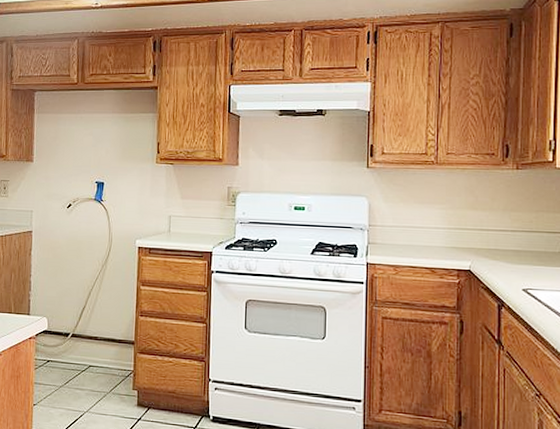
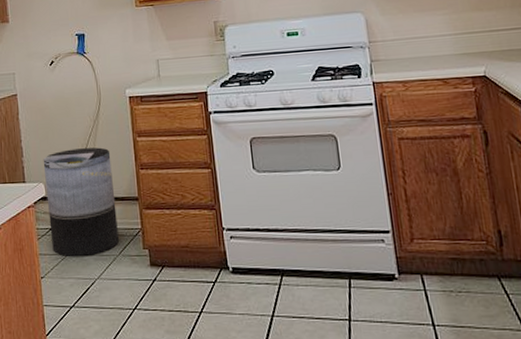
trash can: none [47,289,114,390] -> present [43,147,120,256]

